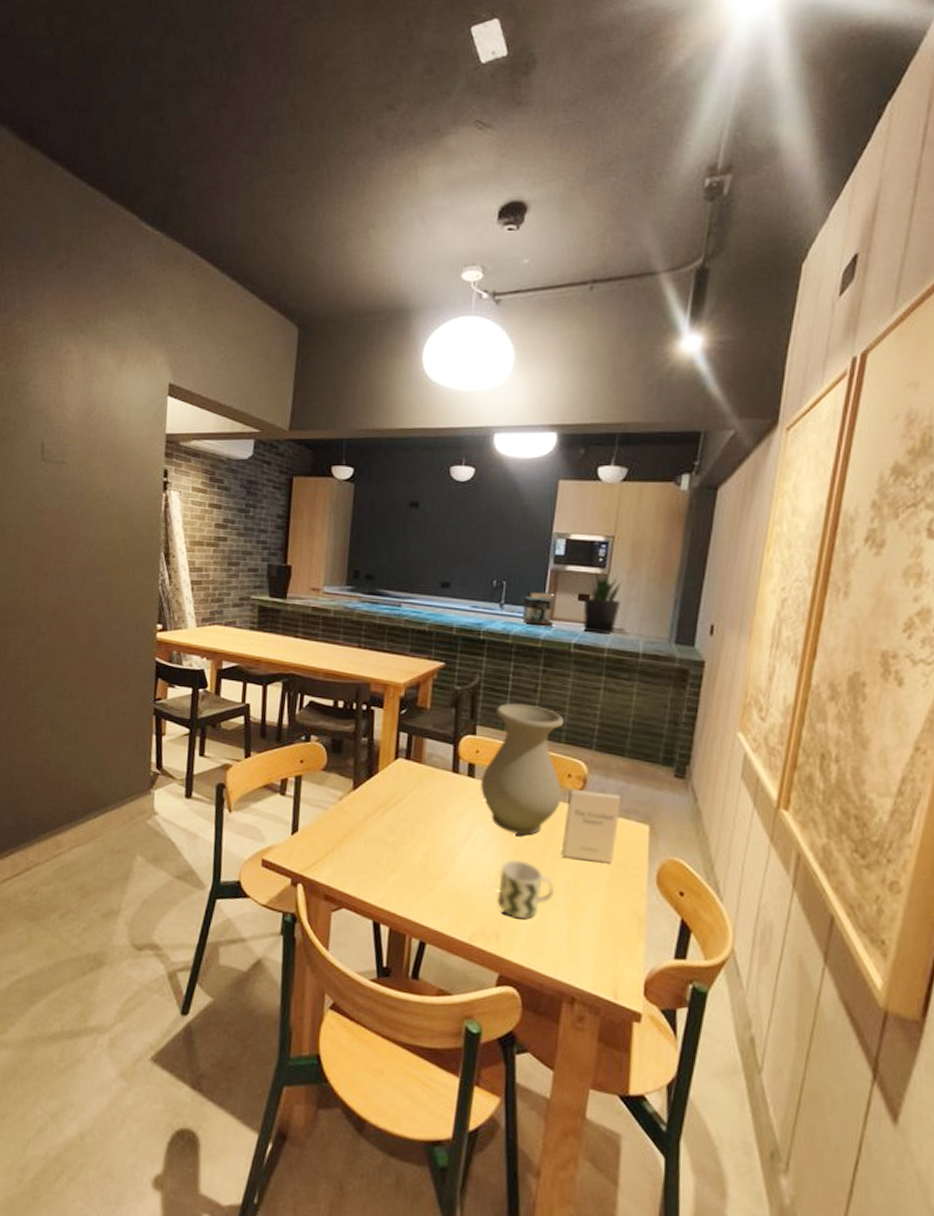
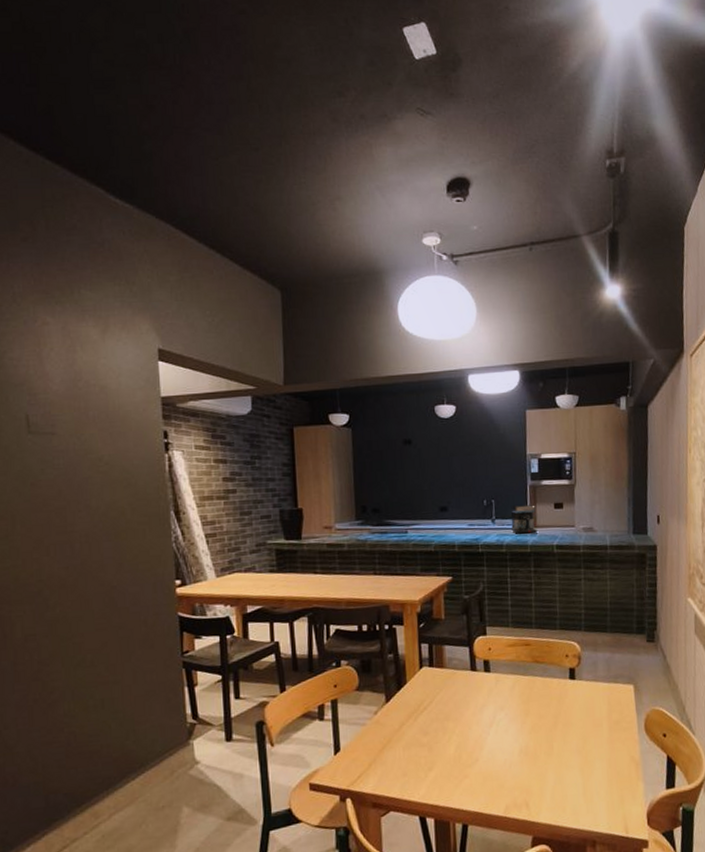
vase: present [481,703,564,835] -> none [496,601,564,714]
cup: present [497,859,554,920] -> none [521,735,567,785]
book: present [560,789,622,864] -> none [568,665,611,725]
planter: present [583,570,623,634] -> none [559,482,588,534]

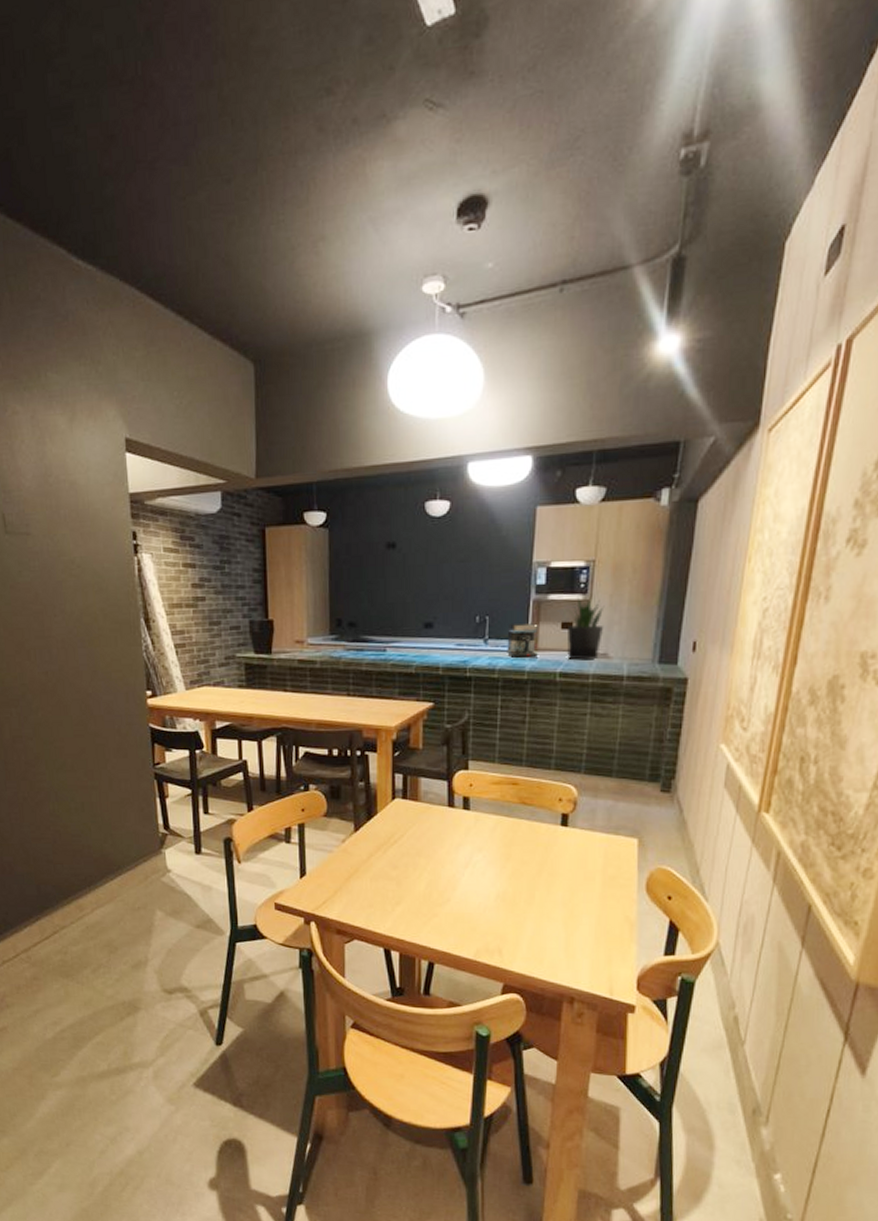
planter: none [559,482,588,534] -> present [567,597,605,661]

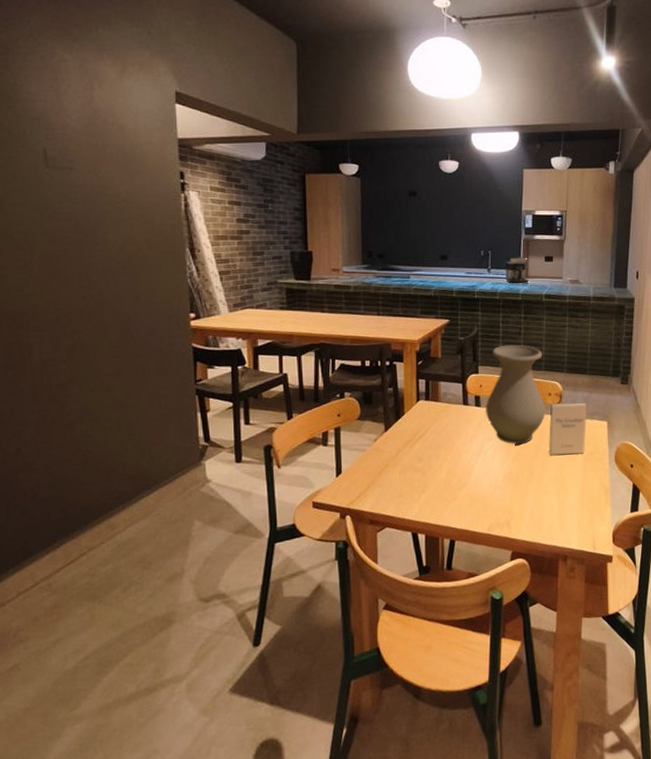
vase: none [476,735,554,858] -> present [486,344,546,444]
book: none [555,812,611,877] -> present [548,403,587,456]
planter: present [567,597,605,661] -> none [549,238,575,285]

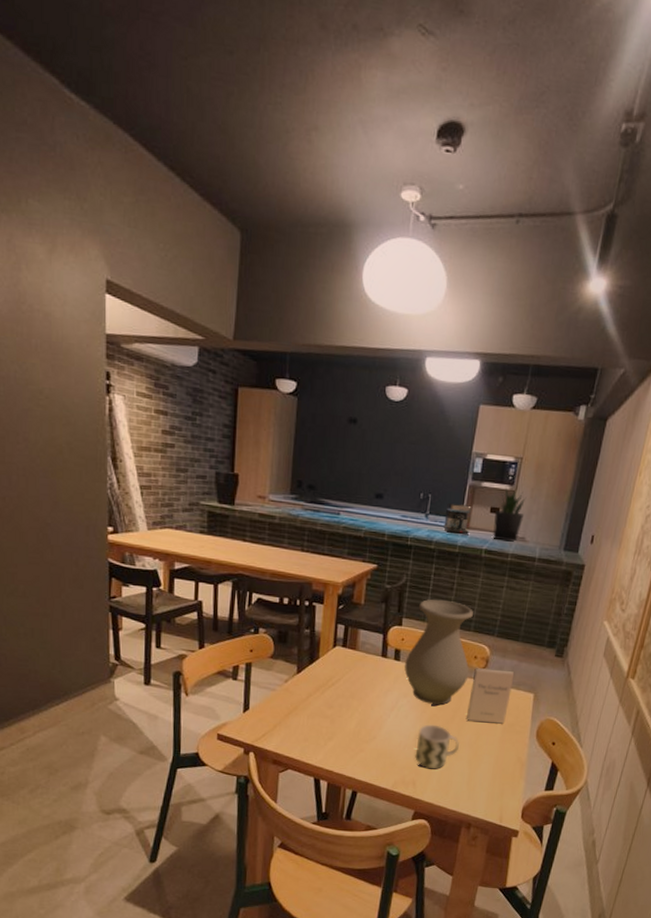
cup: none [505,463,546,507] -> present [415,724,459,769]
planter: none [549,238,575,285] -> present [493,487,527,542]

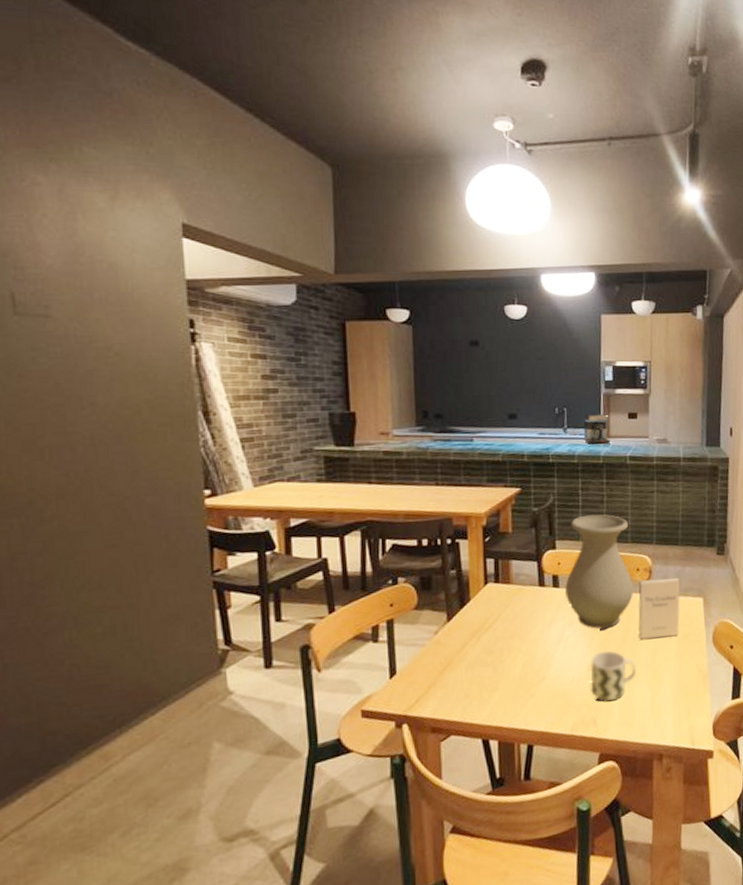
planter: present [493,487,527,542] -> none [633,391,662,446]

